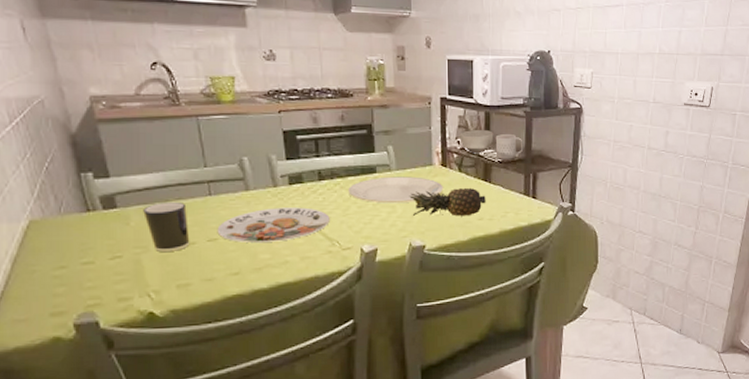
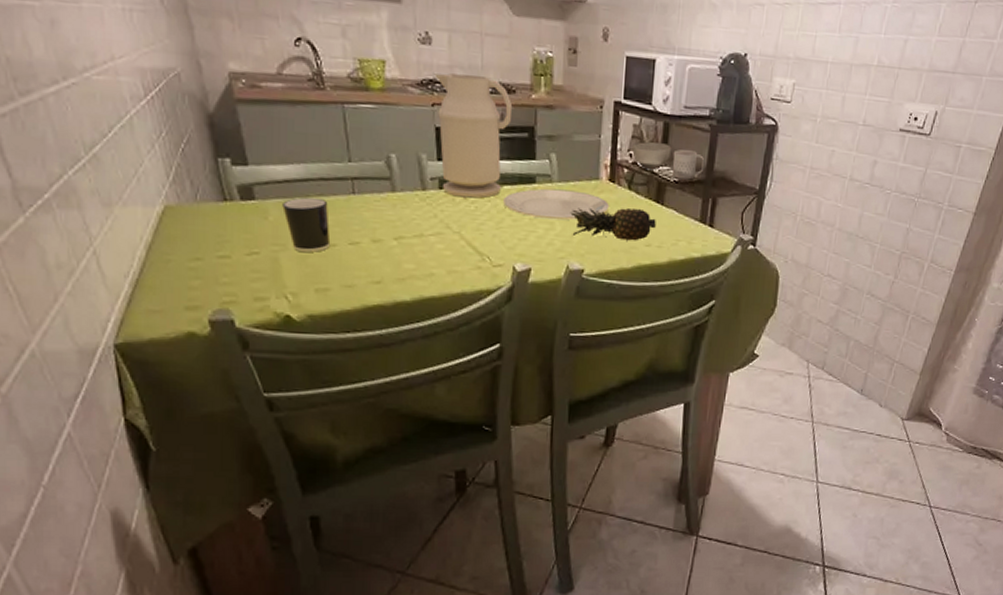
plate: present [217,207,330,242] -> none [359,213,482,252]
water jug: none [280,83,352,190] -> present [434,73,513,199]

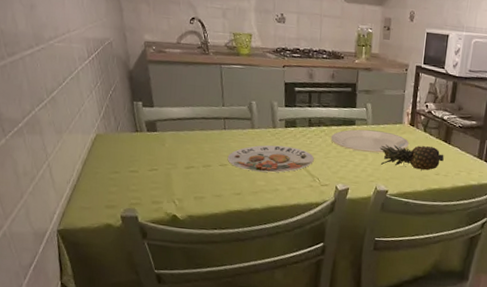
mug: present [282,197,331,253] -> none [175,131,207,171]
plate: none [359,213,482,252] -> present [227,145,314,173]
water jug: present [434,73,513,199] -> none [286,43,341,135]
bowl: present [631,141,672,169] -> none [427,96,458,117]
mug: present [672,150,705,180] -> none [457,103,484,126]

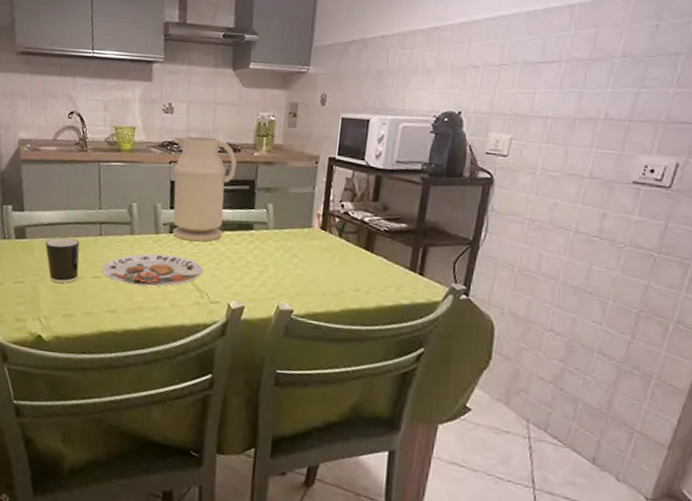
mug: none [175,131,207,171] -> present [45,237,80,284]
water jug: none [286,43,341,135] -> present [173,136,238,242]
plate: present [331,129,410,153] -> none [223,234,321,264]
fruit: present [380,144,444,171] -> none [283,252,365,286]

